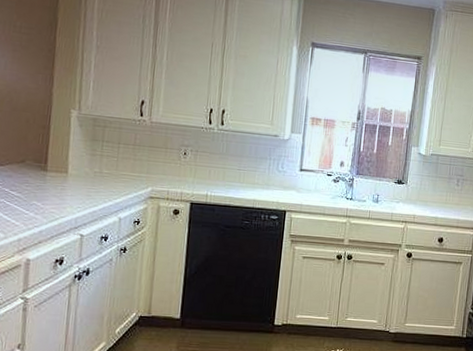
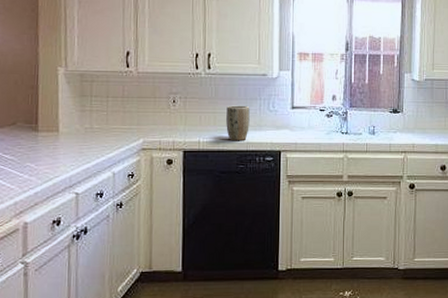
plant pot: none [234,162,259,197] -> present [226,105,250,140]

